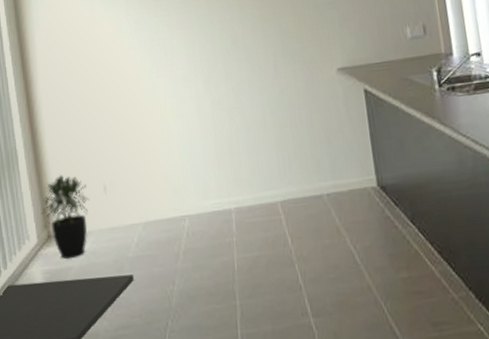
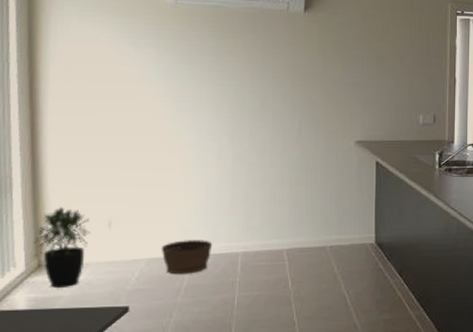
basket: none [155,197,205,238] -> present [161,239,213,275]

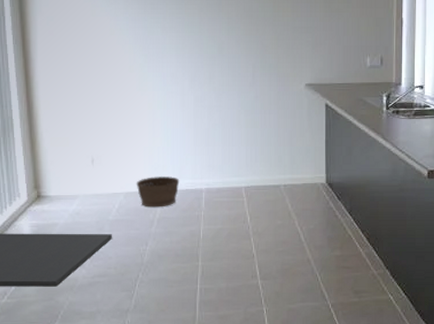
potted plant: present [33,207,91,289] -> none [32,145,78,217]

